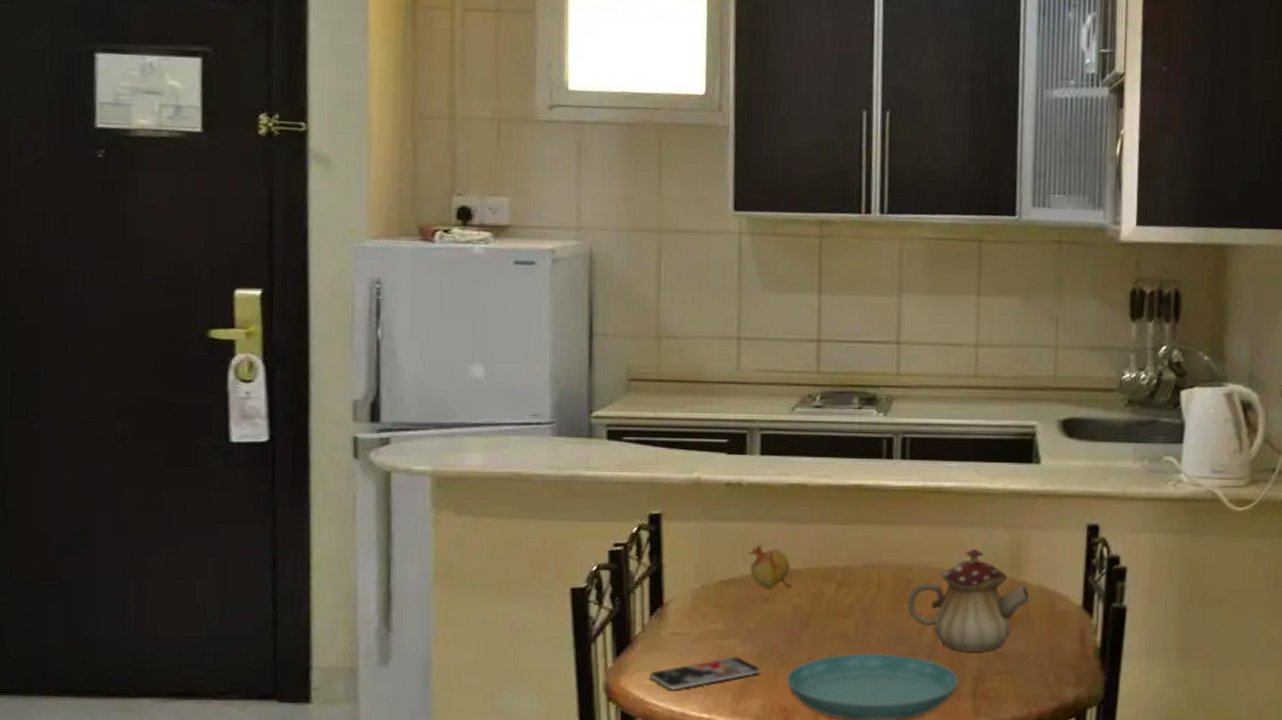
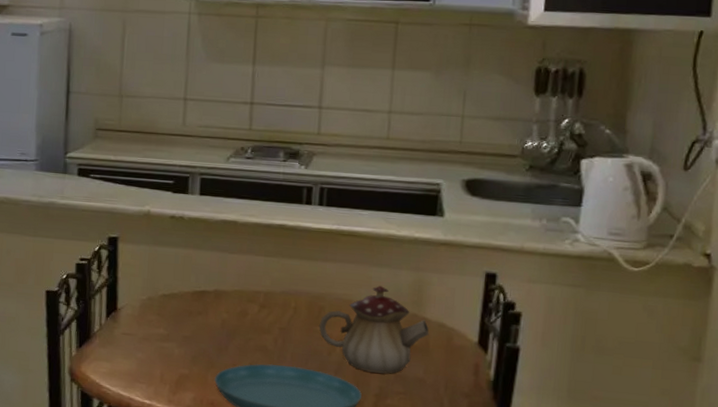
smartphone: present [649,657,762,690] -> none [104,356,194,379]
fruit: present [748,543,793,588] -> none [187,267,222,305]

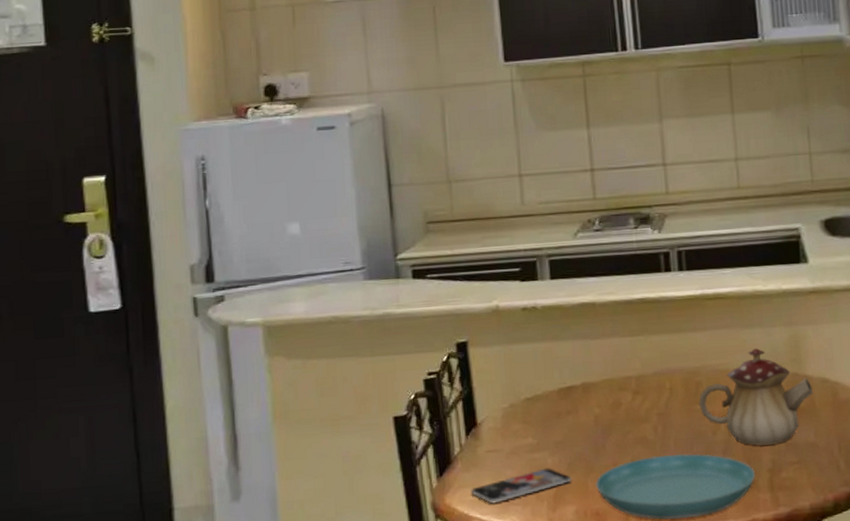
smartphone: none [104,356,194,379] -> present [471,468,572,504]

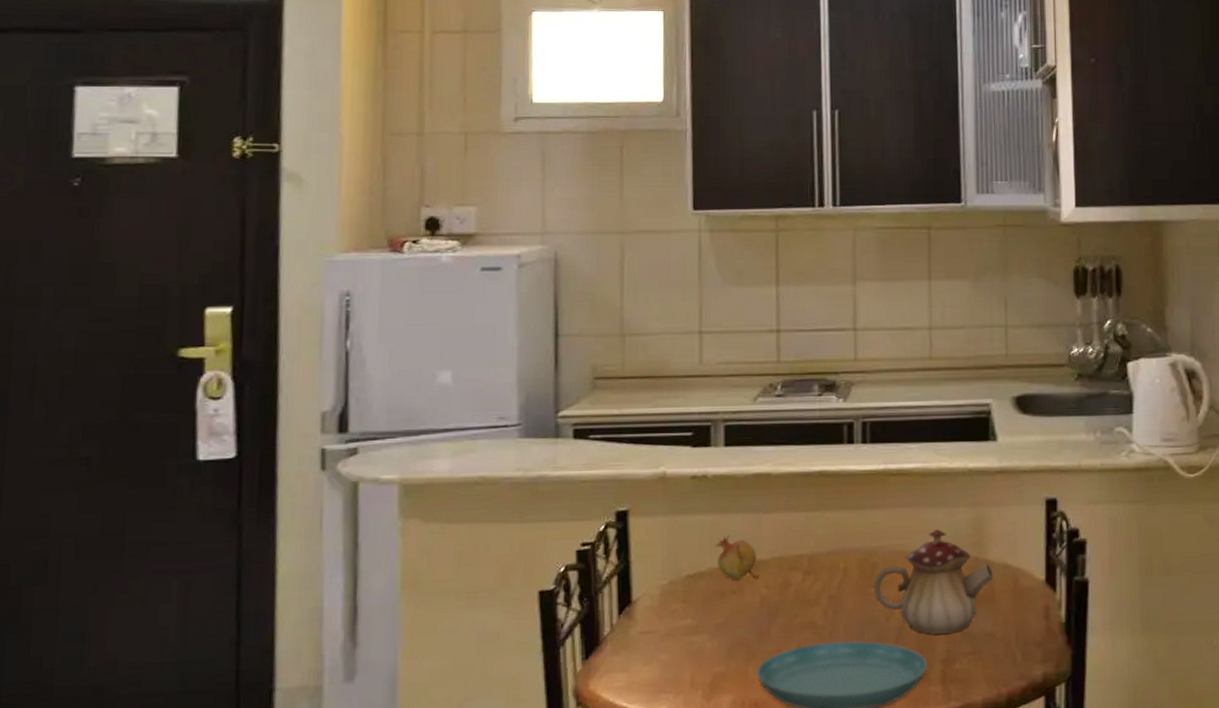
smartphone: present [471,468,572,504] -> none [618,652,731,691]
fruit: none [549,360,592,402] -> present [715,534,760,580]

